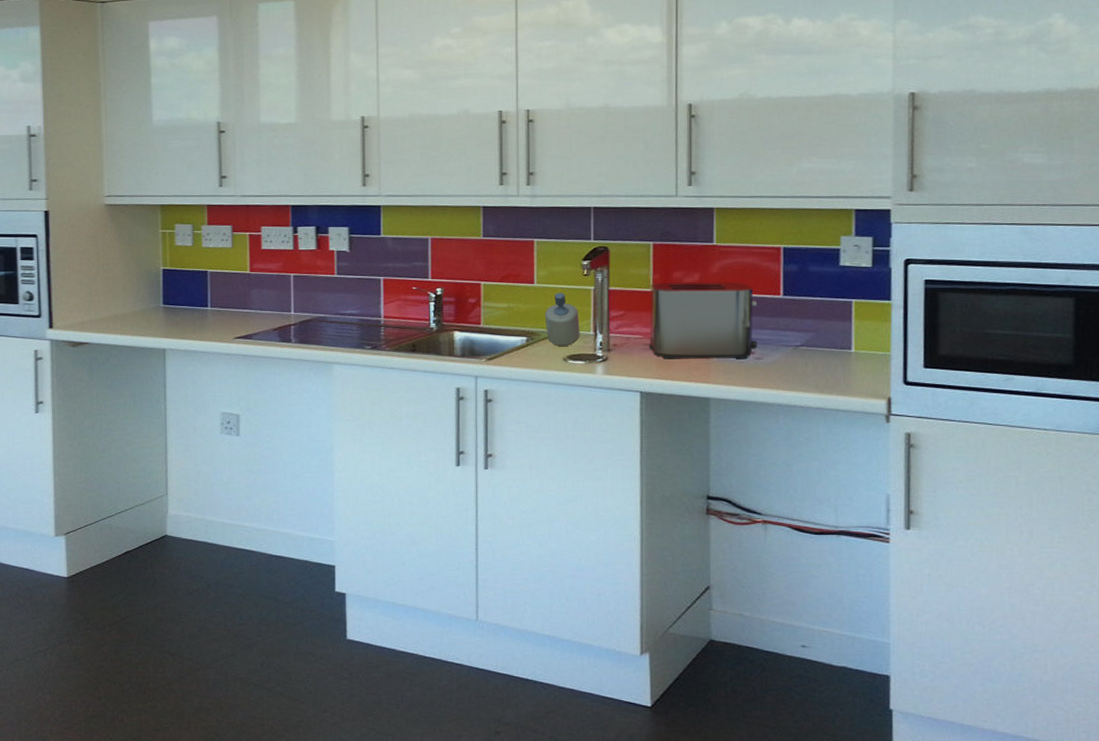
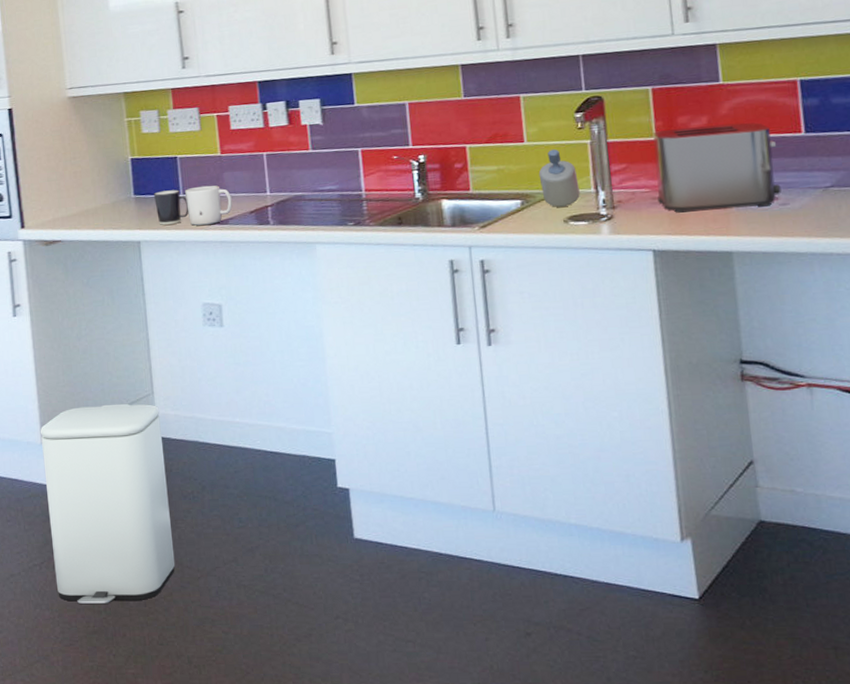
pedal bin: none [54,502,176,691] -> present [40,403,175,605]
mug: none [182,302,214,335] -> present [154,189,188,225]
mug: none [213,300,257,339] -> present [185,185,232,226]

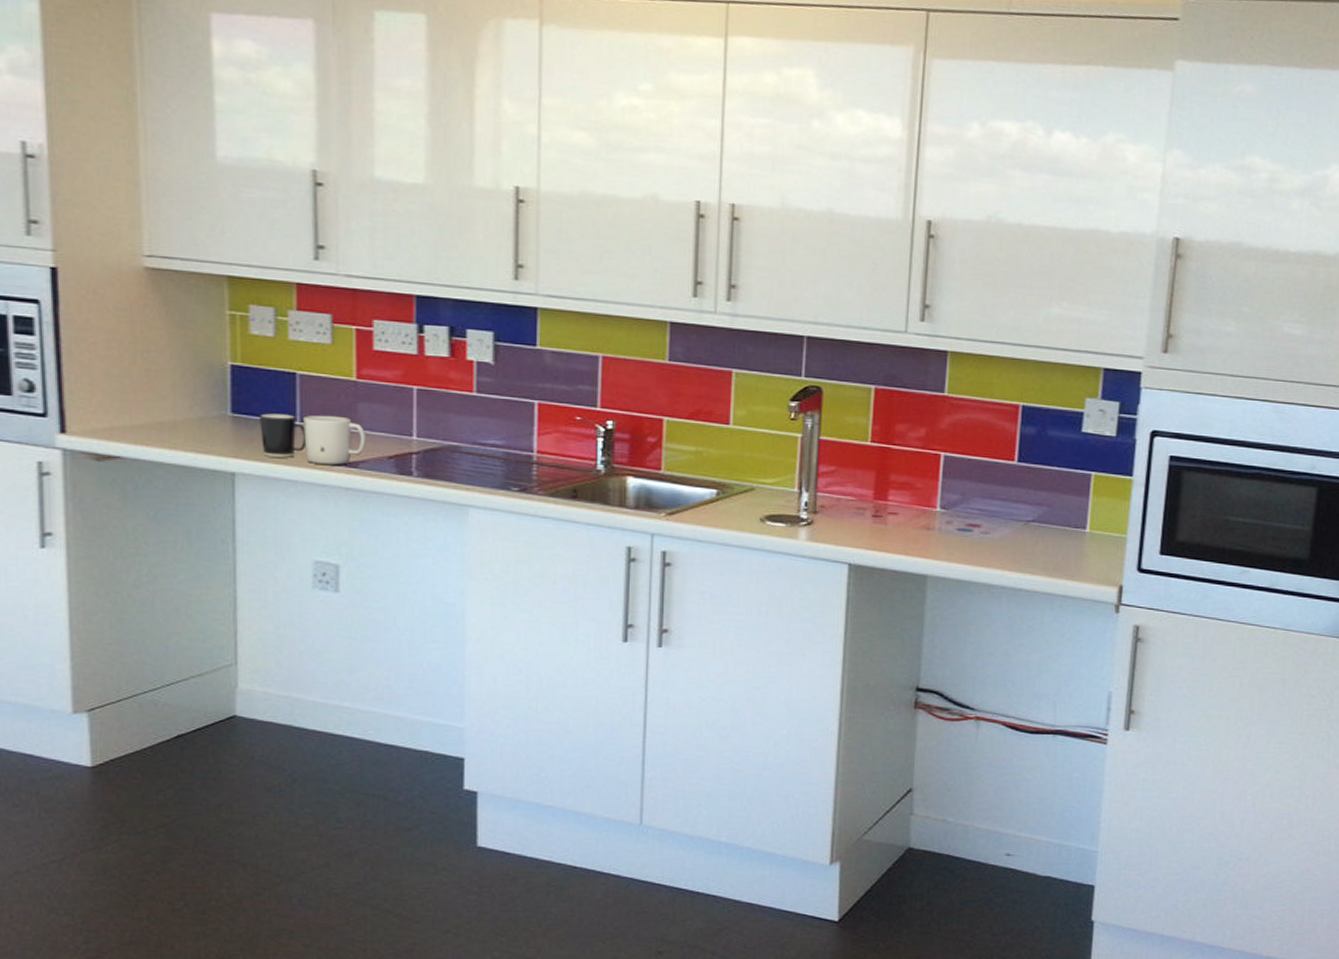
pedal bin: present [40,403,175,605] -> none [71,671,249,911]
soap dispenser: present [538,149,580,208] -> none [740,438,783,505]
toaster: present [653,122,782,213] -> none [862,435,989,533]

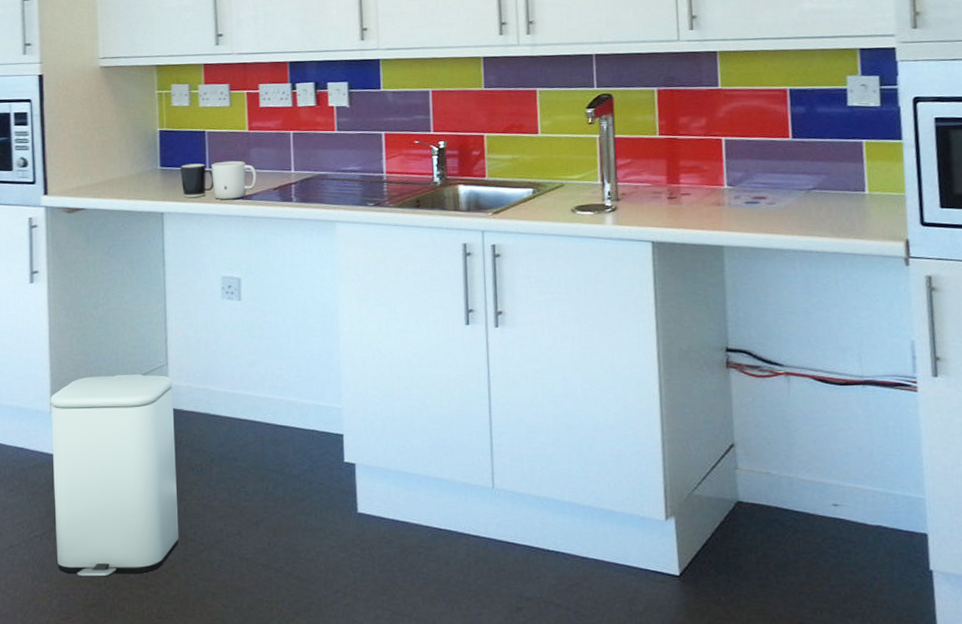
pedal bin: none [71,671,249,911] -> present [50,374,179,577]

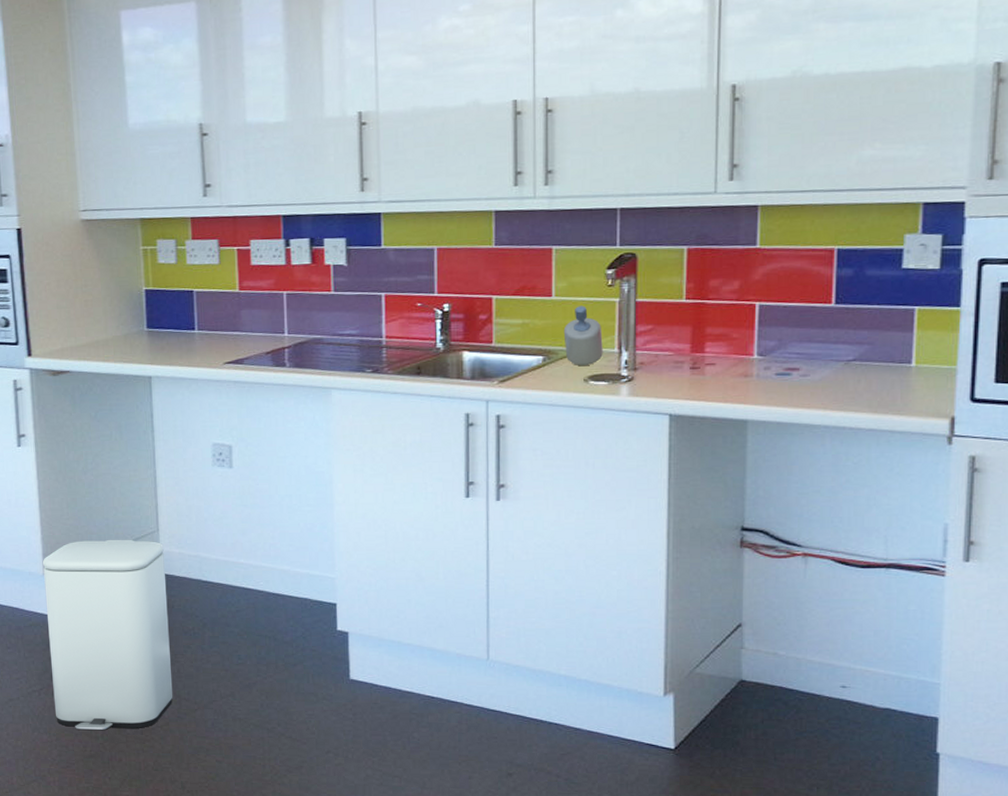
mug: present [180,163,213,198] -> none [168,325,203,361]
mug: present [211,160,257,200] -> none [200,322,248,364]
soap dispenser: none [550,142,588,198] -> present [563,306,603,366]

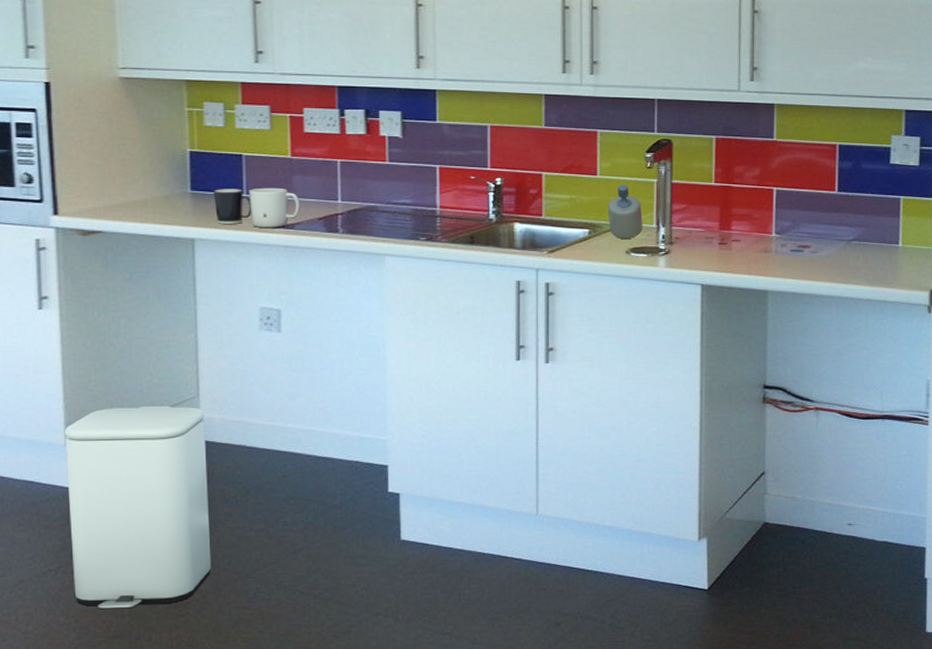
mug: none [168,325,203,361] -> present [213,189,251,224]
mug: none [200,322,248,364] -> present [249,187,300,229]

